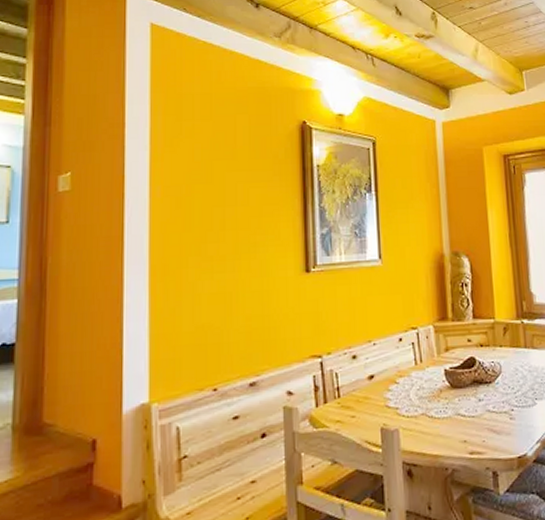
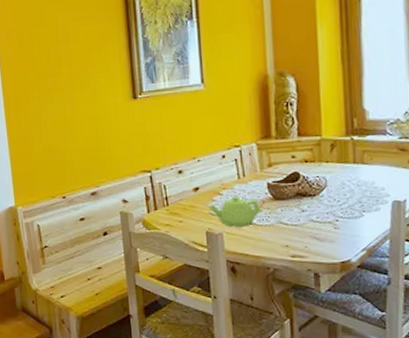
teapot: none [385,384,439,421] -> present [209,196,262,227]

